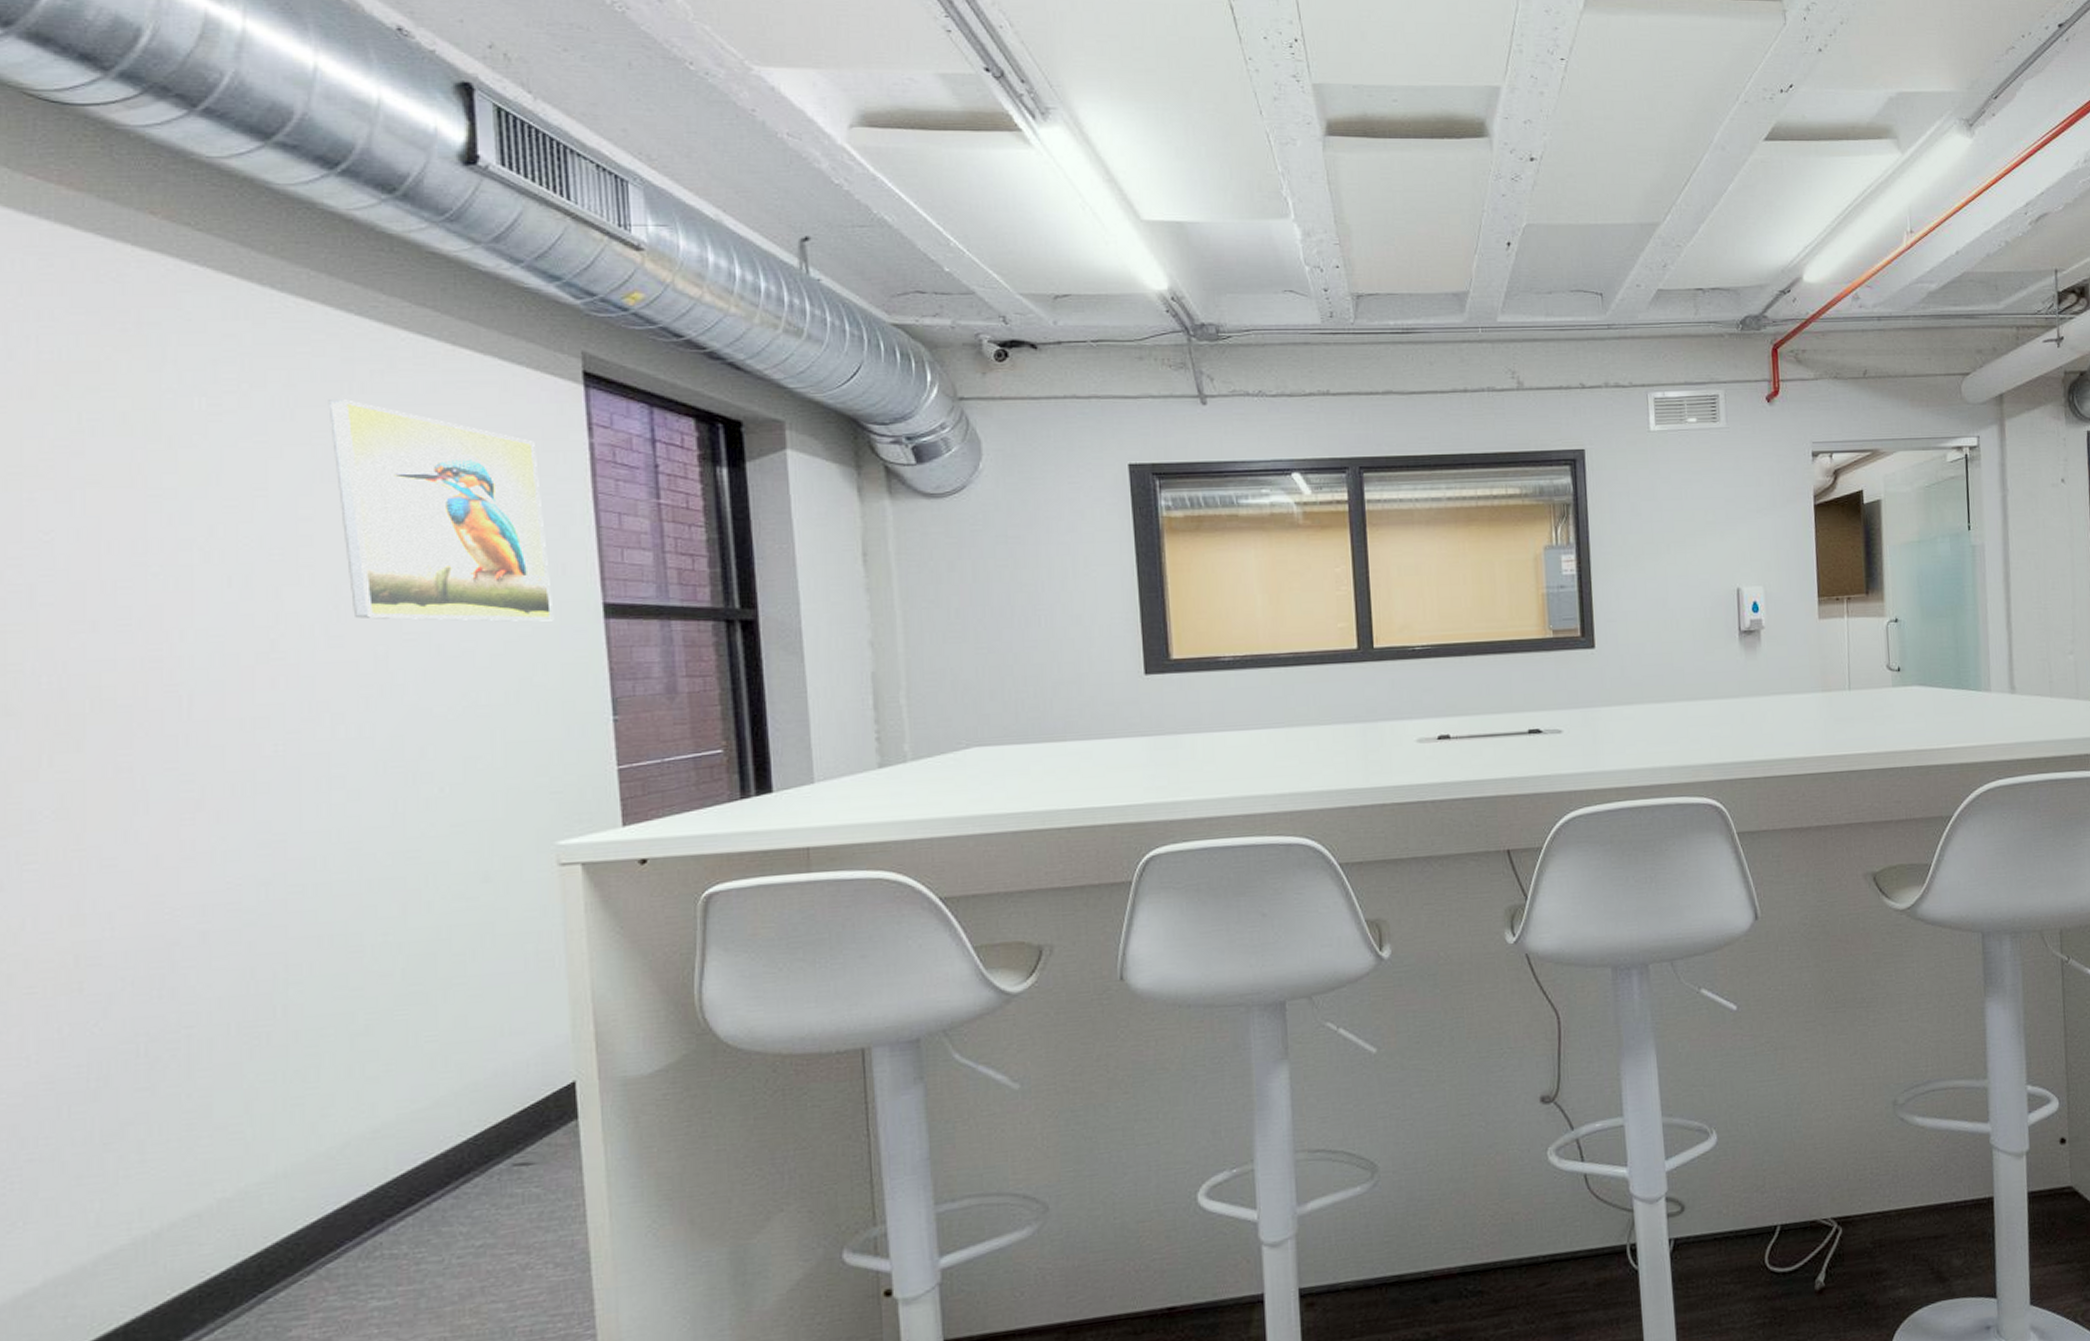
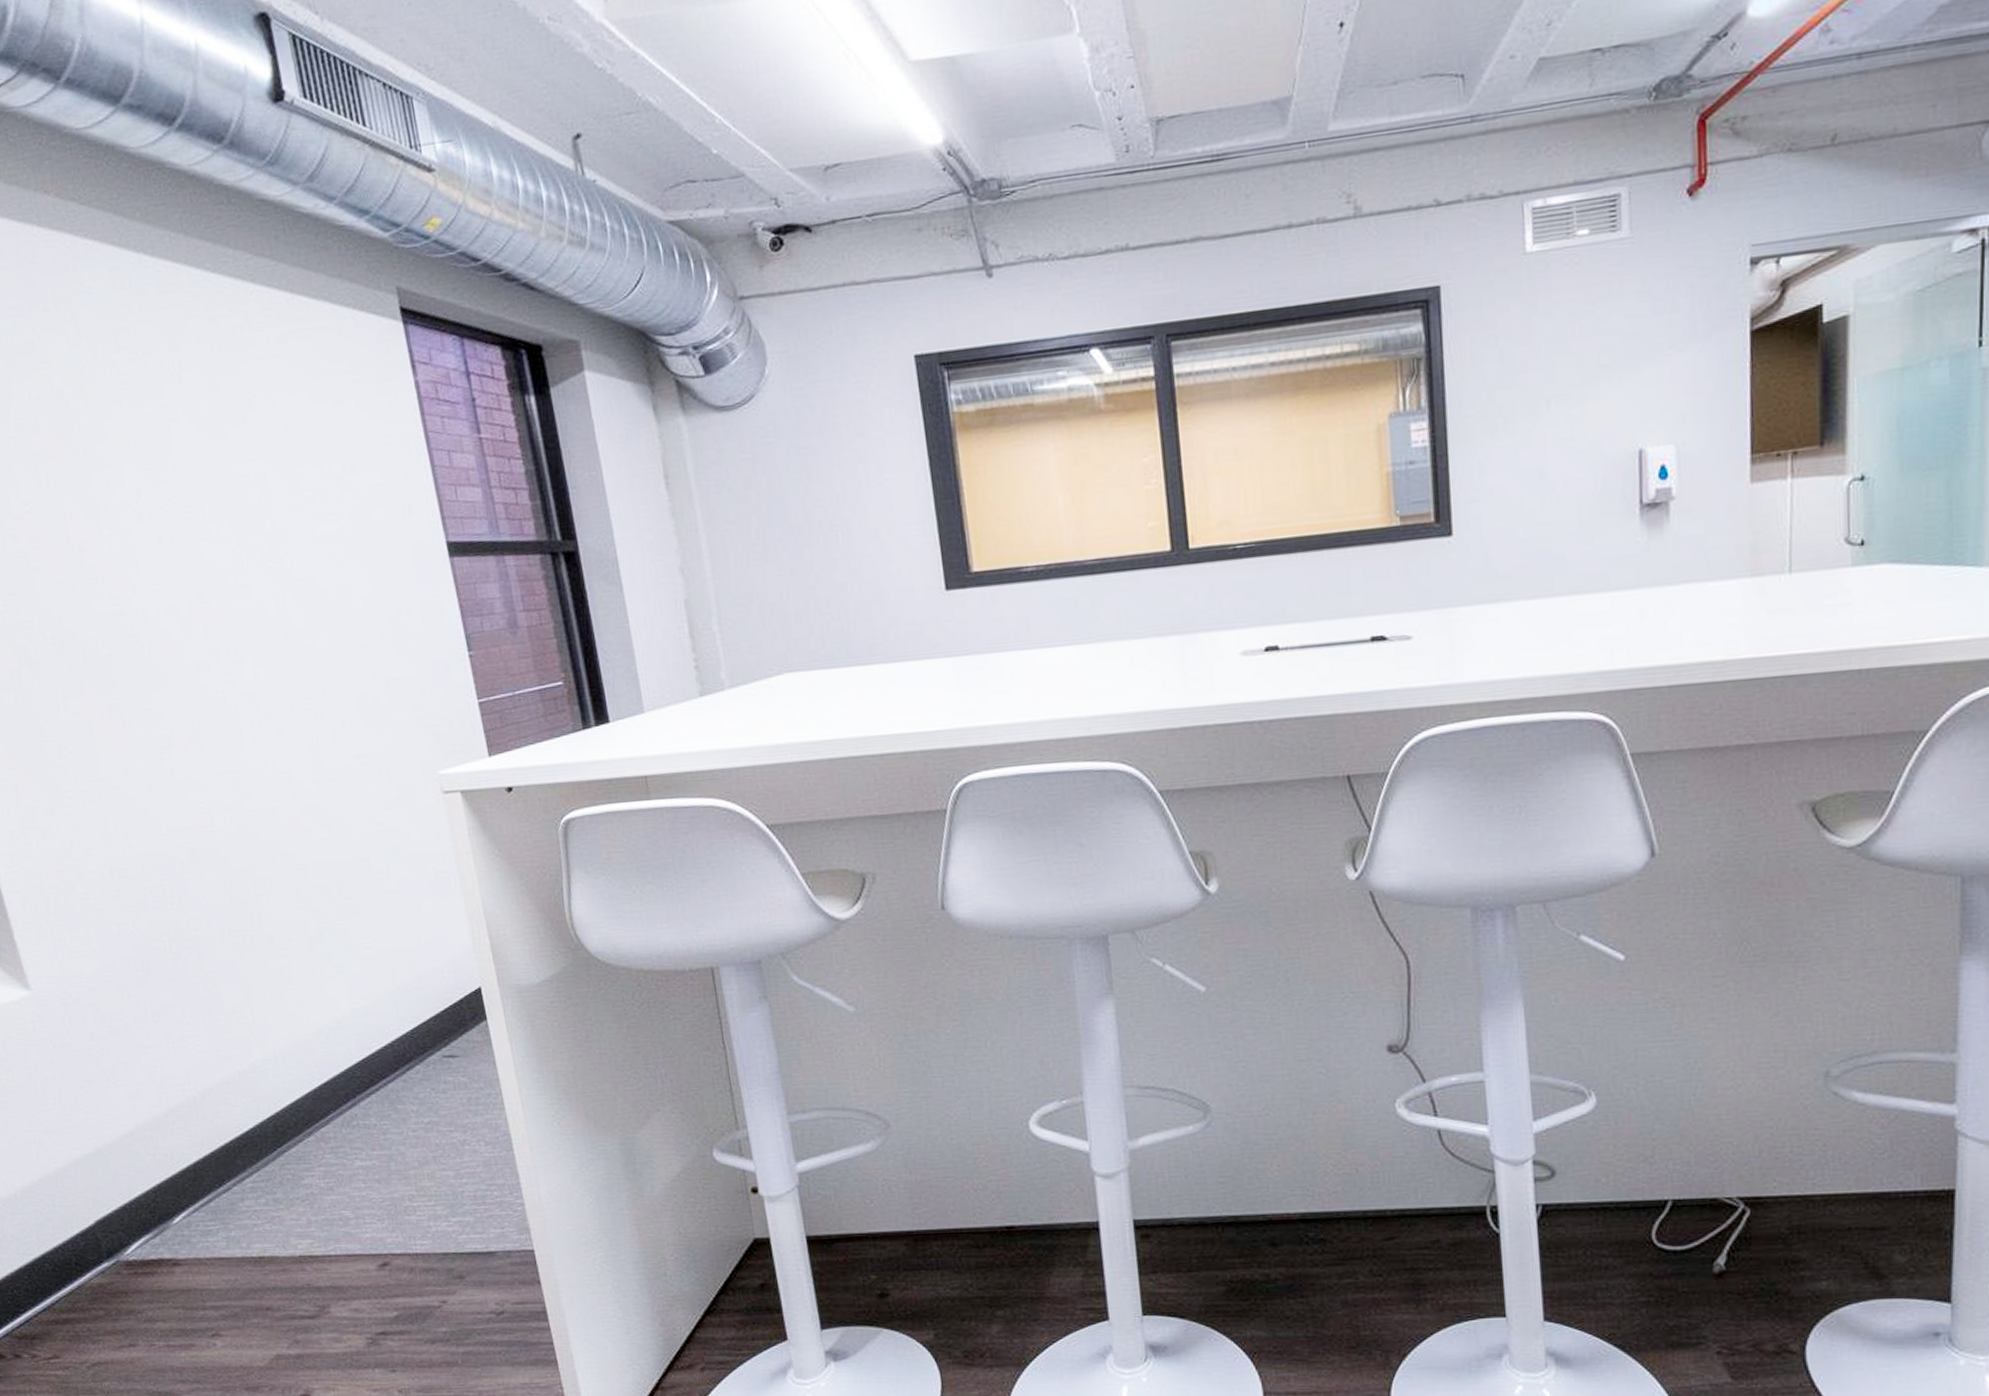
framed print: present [328,399,554,622] -> none [204,357,409,568]

